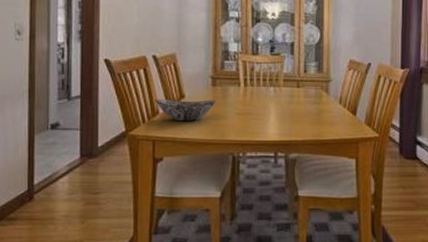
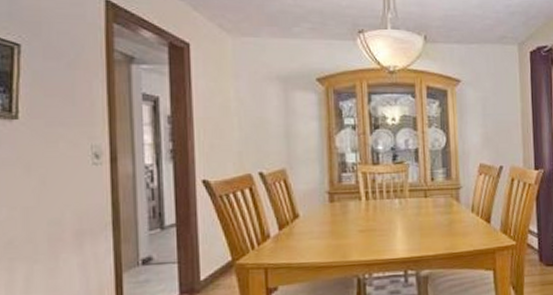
decorative bowl: present [155,99,216,122] -> none [264,217,335,245]

